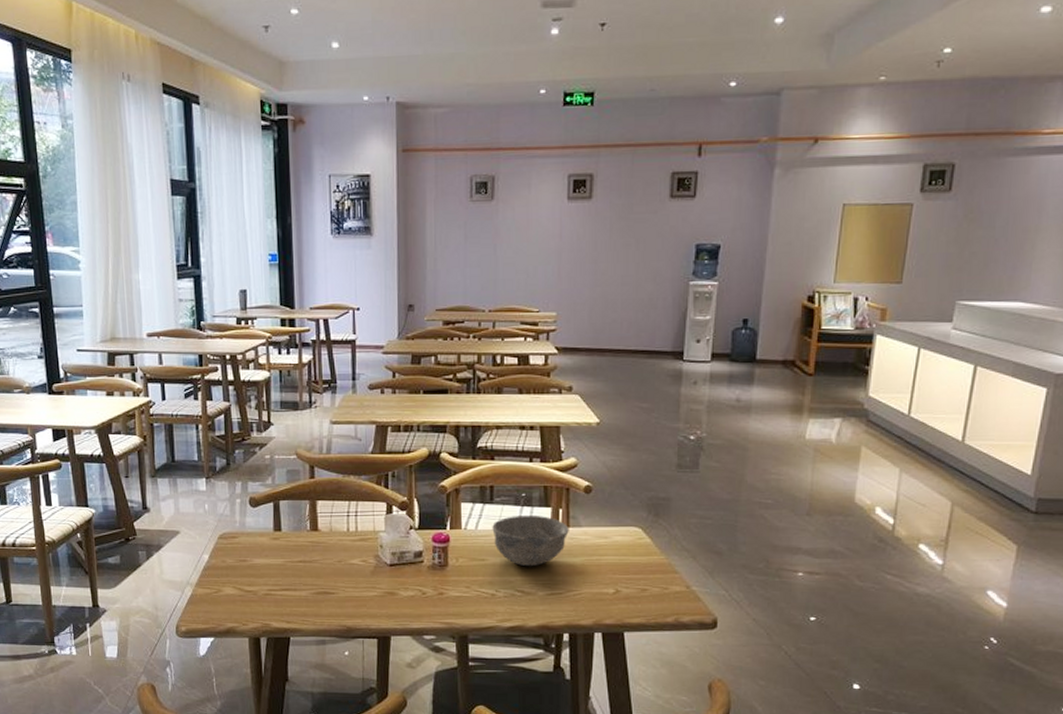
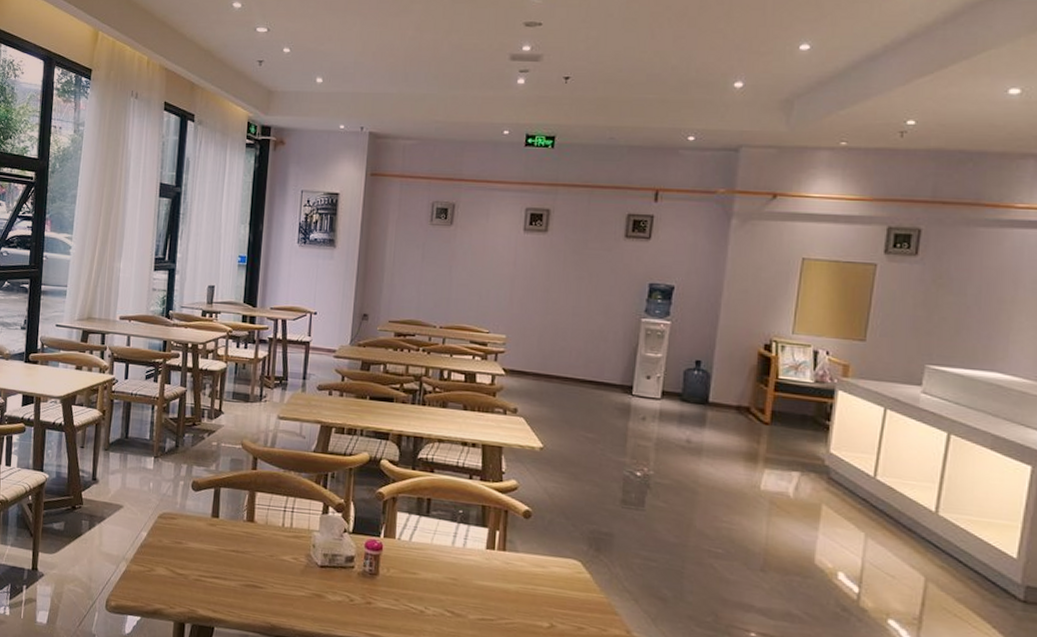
bowl: present [492,514,569,567] -> none [426,532,505,588]

